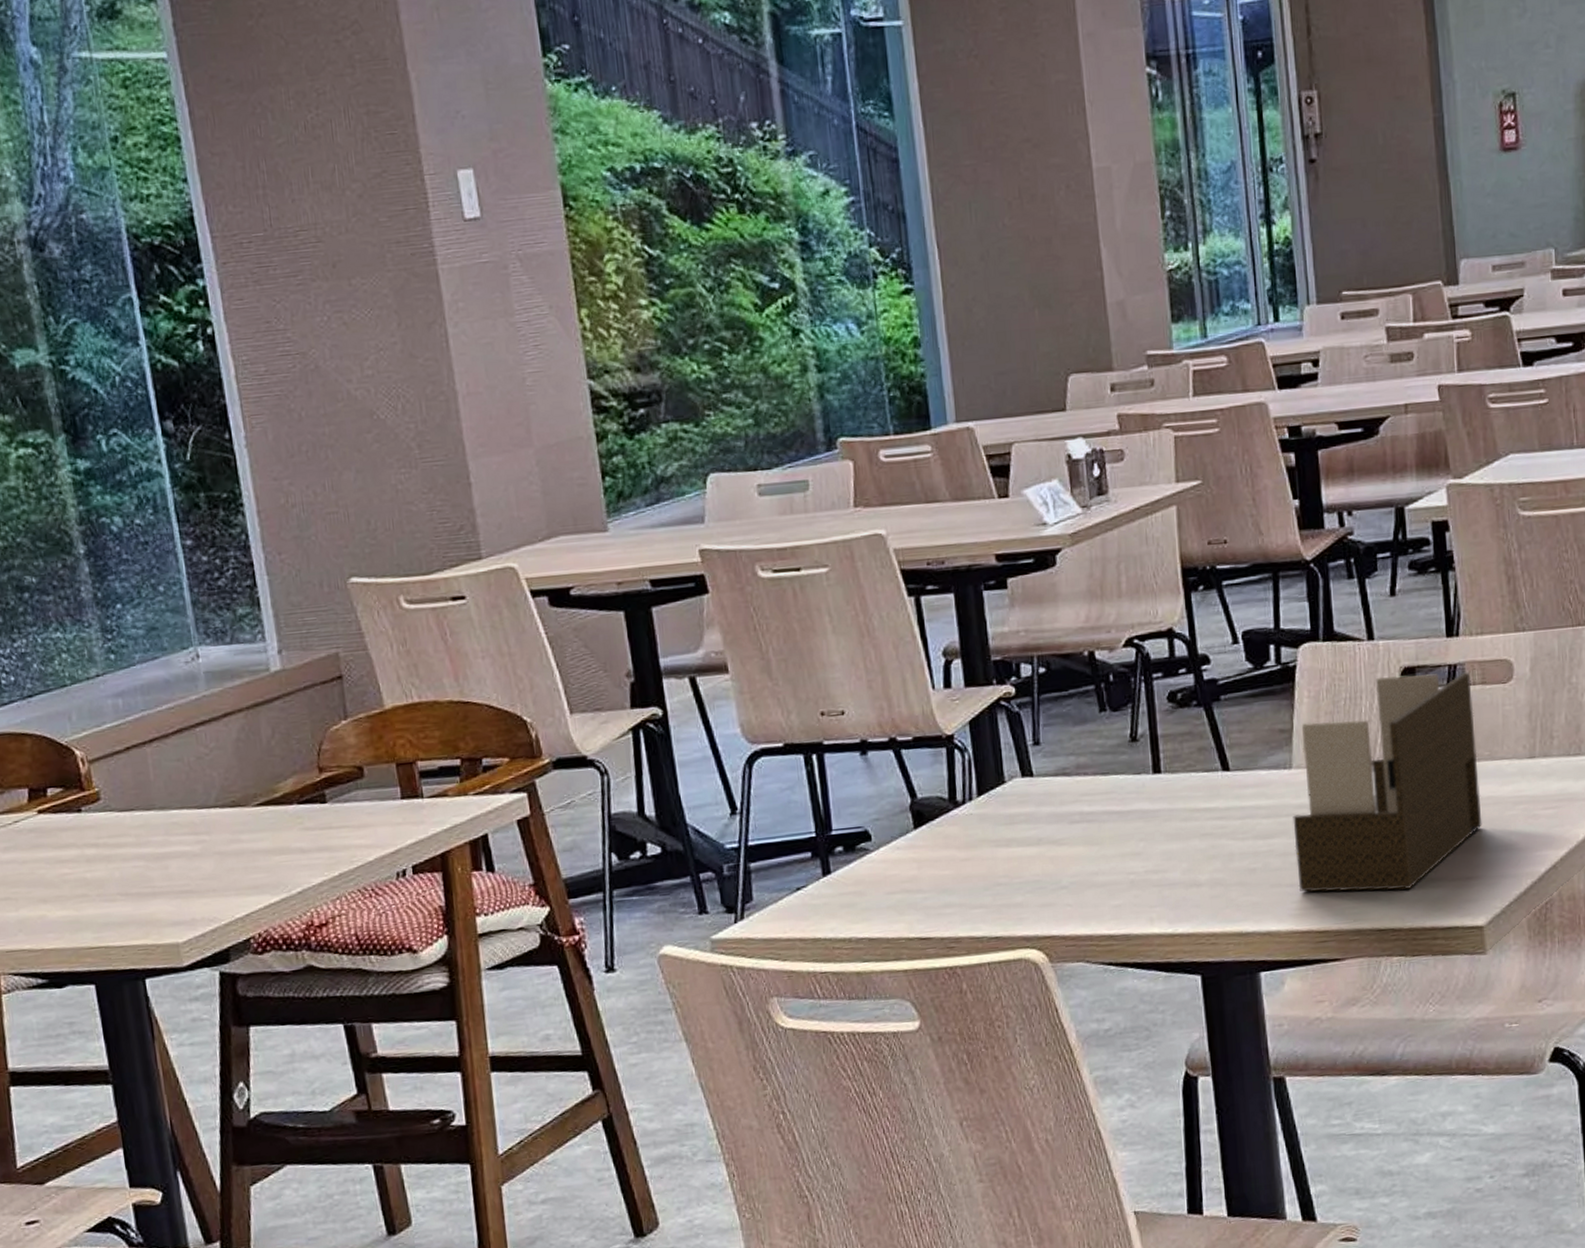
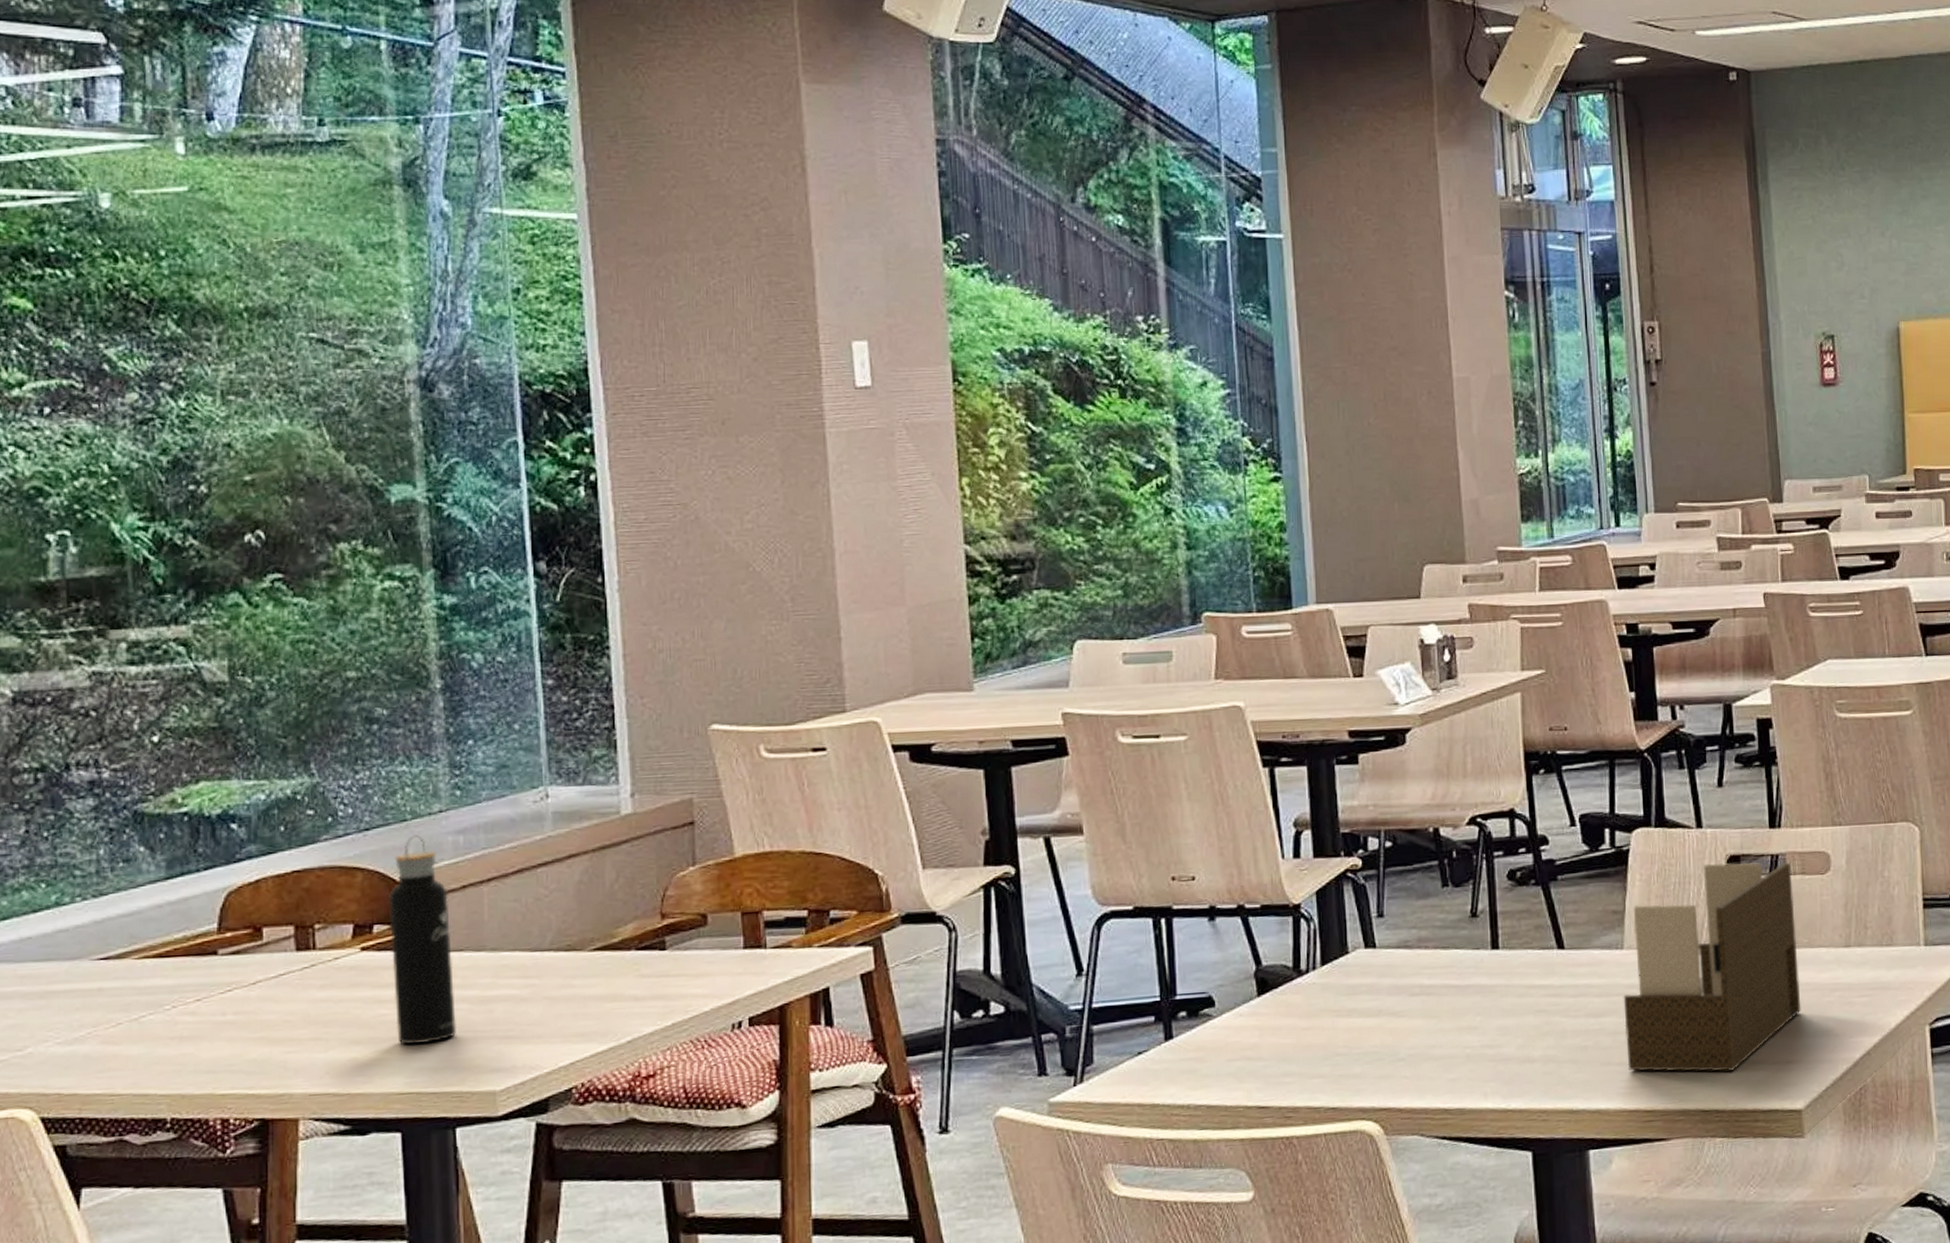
water bottle: none [57,699,136,901] -> present [388,835,457,1044]

